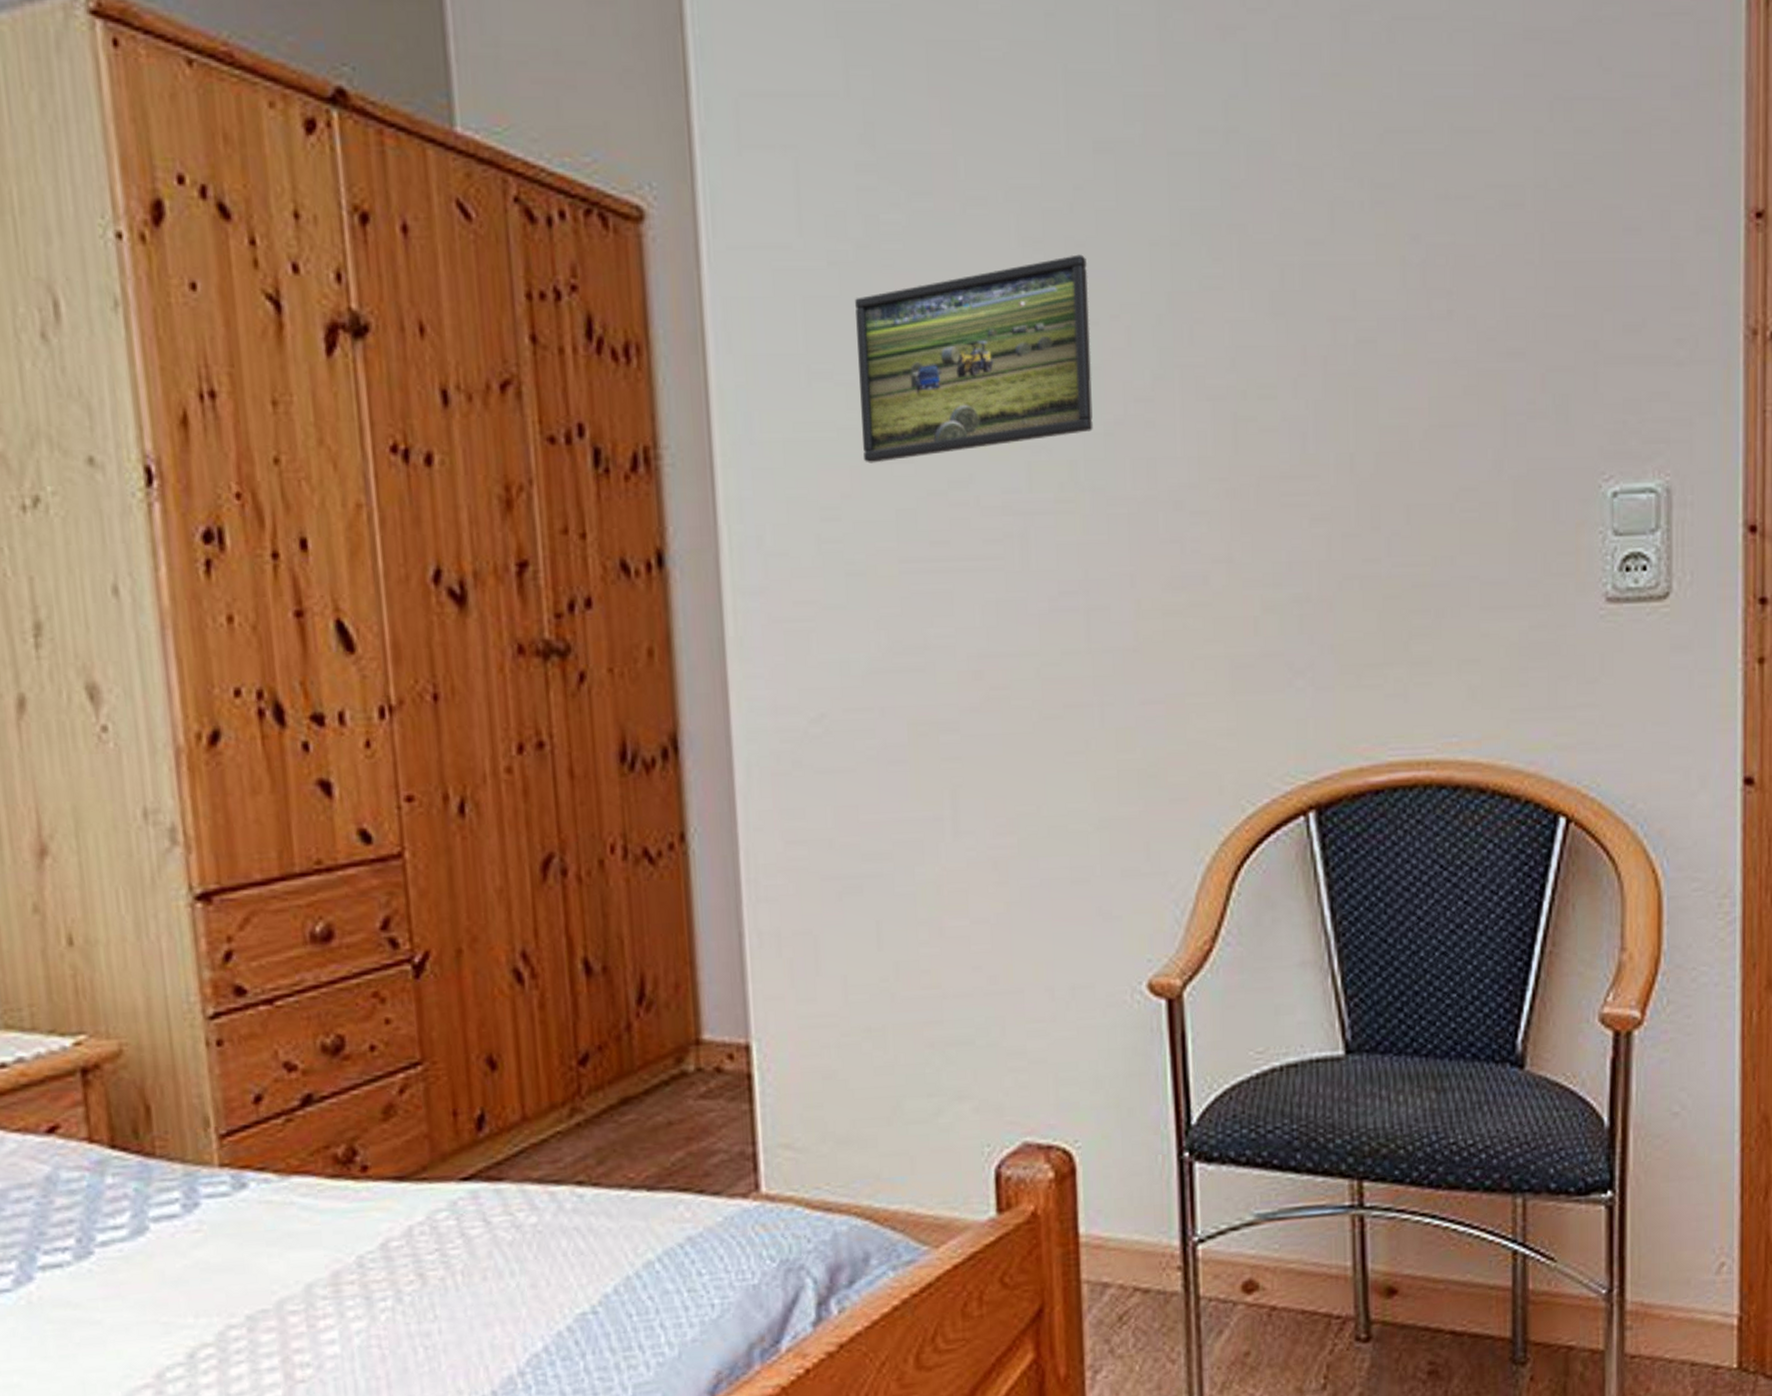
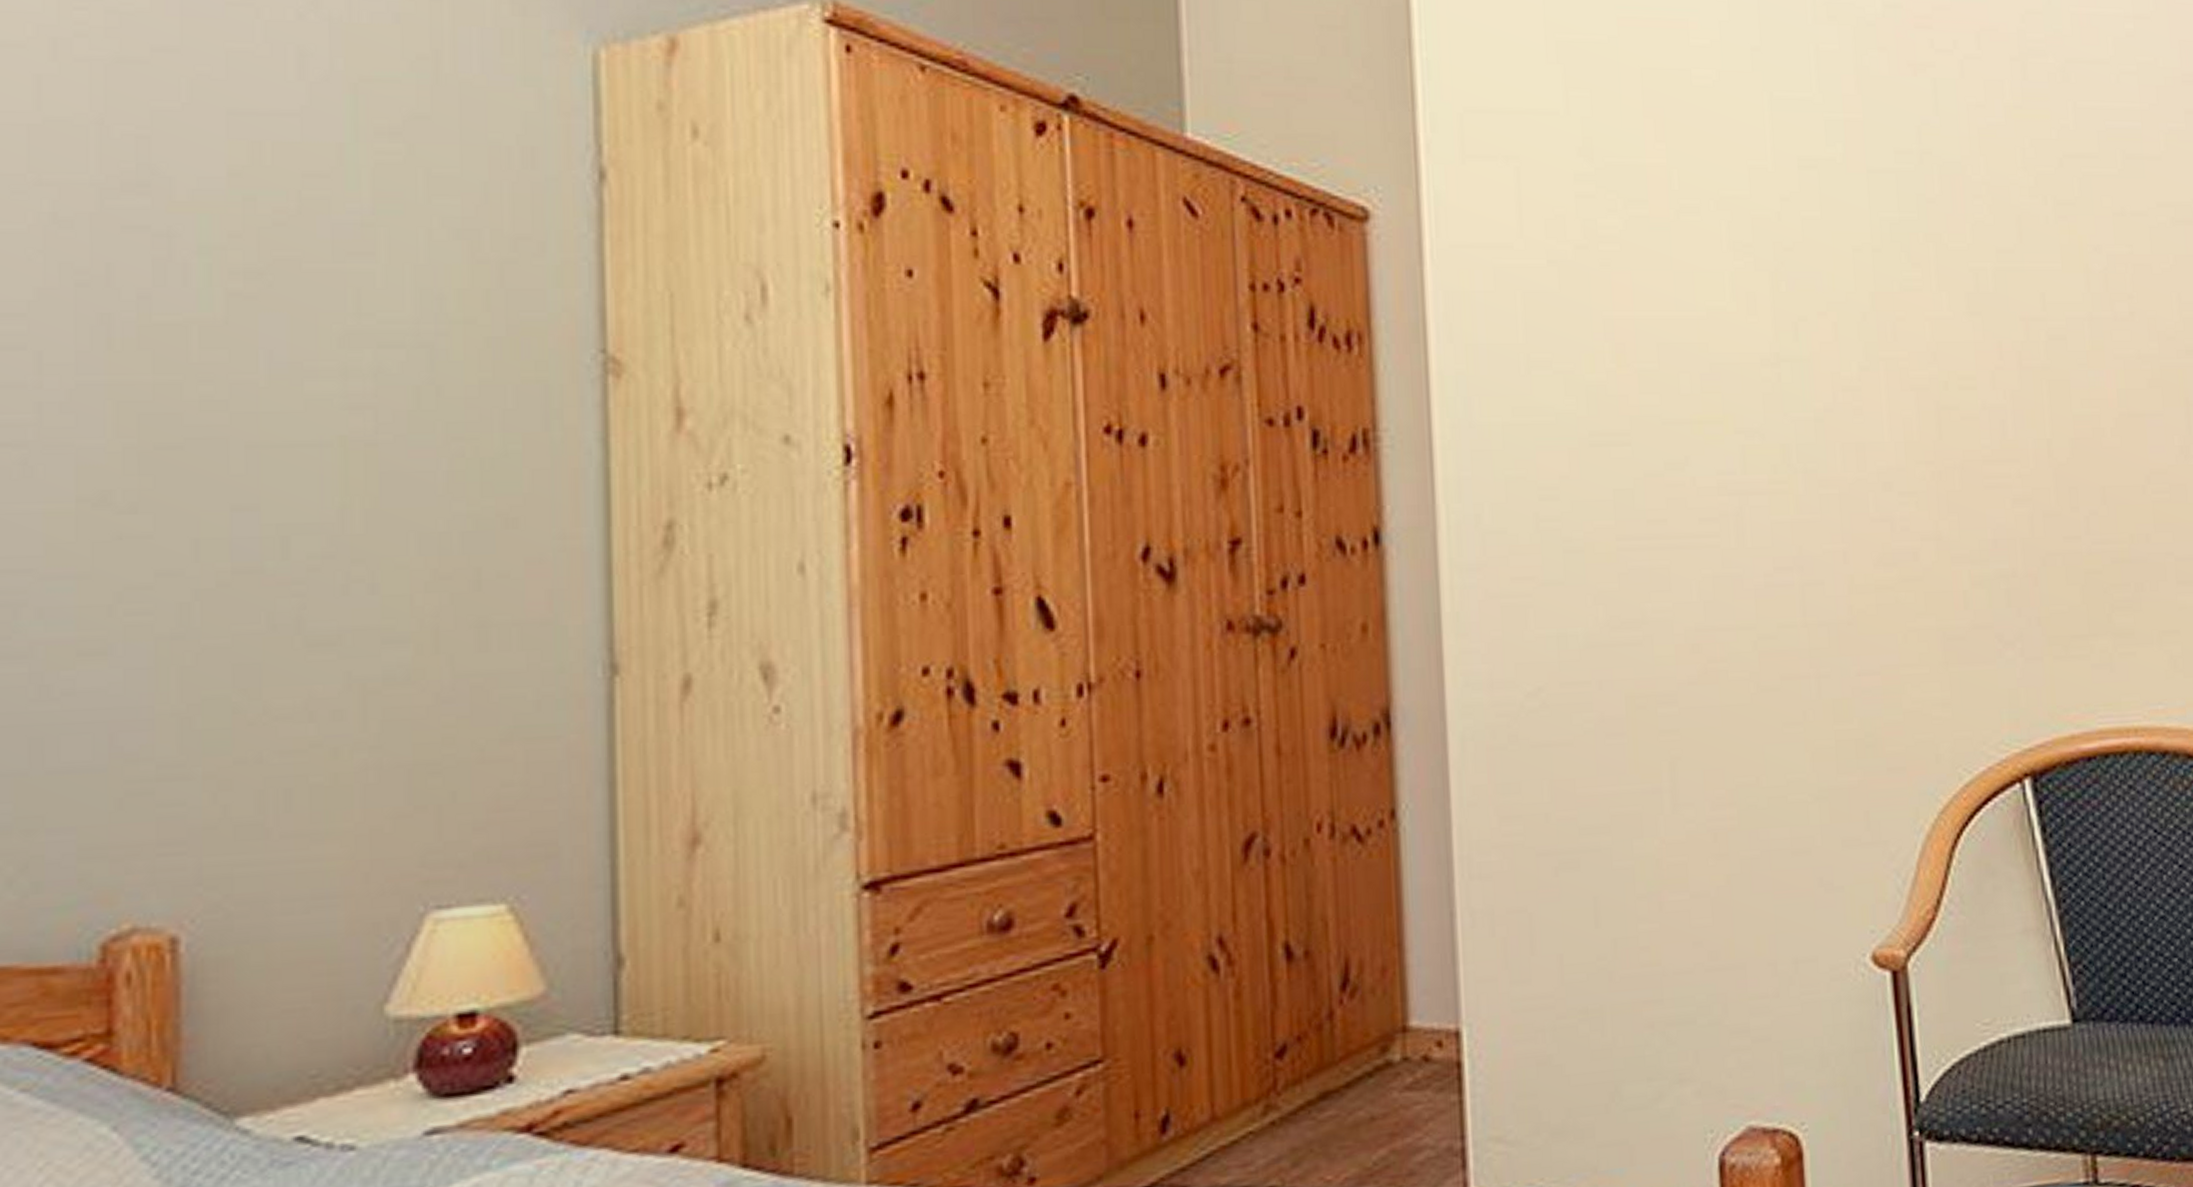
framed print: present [855,254,1093,463] -> none [1574,258,1804,446]

